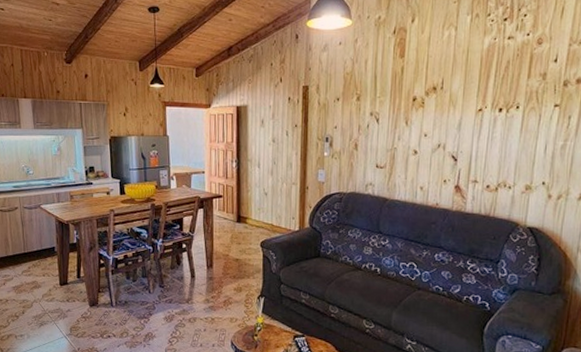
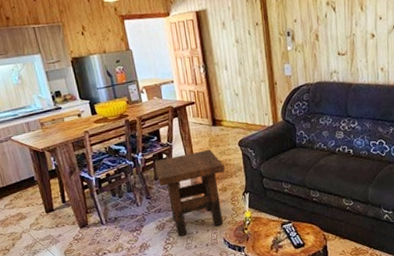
side table: none [172,246,243,331] -> present [154,150,225,236]

